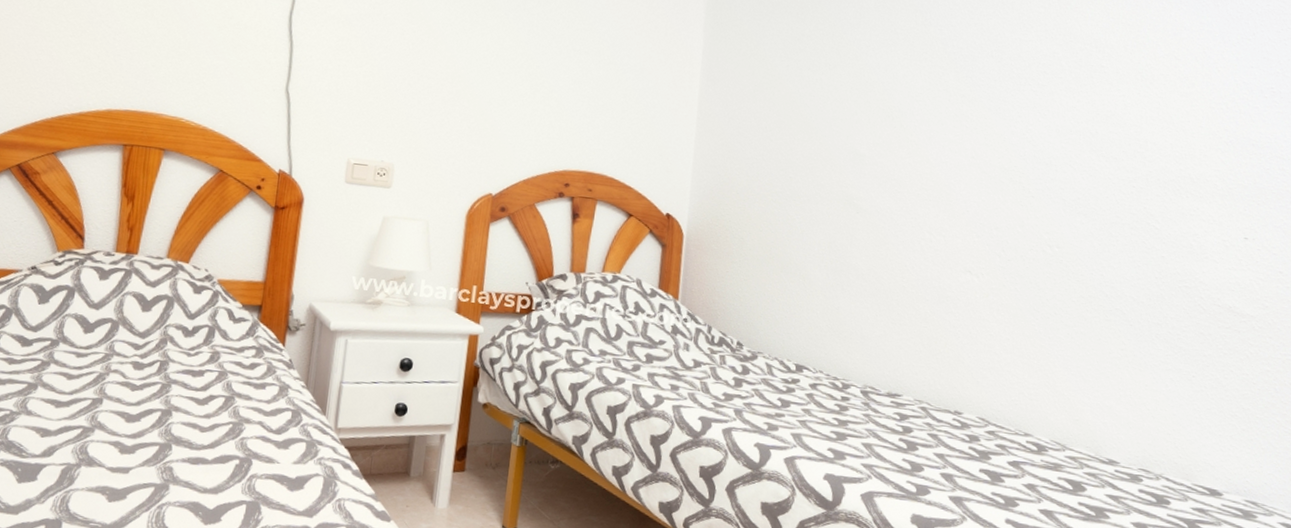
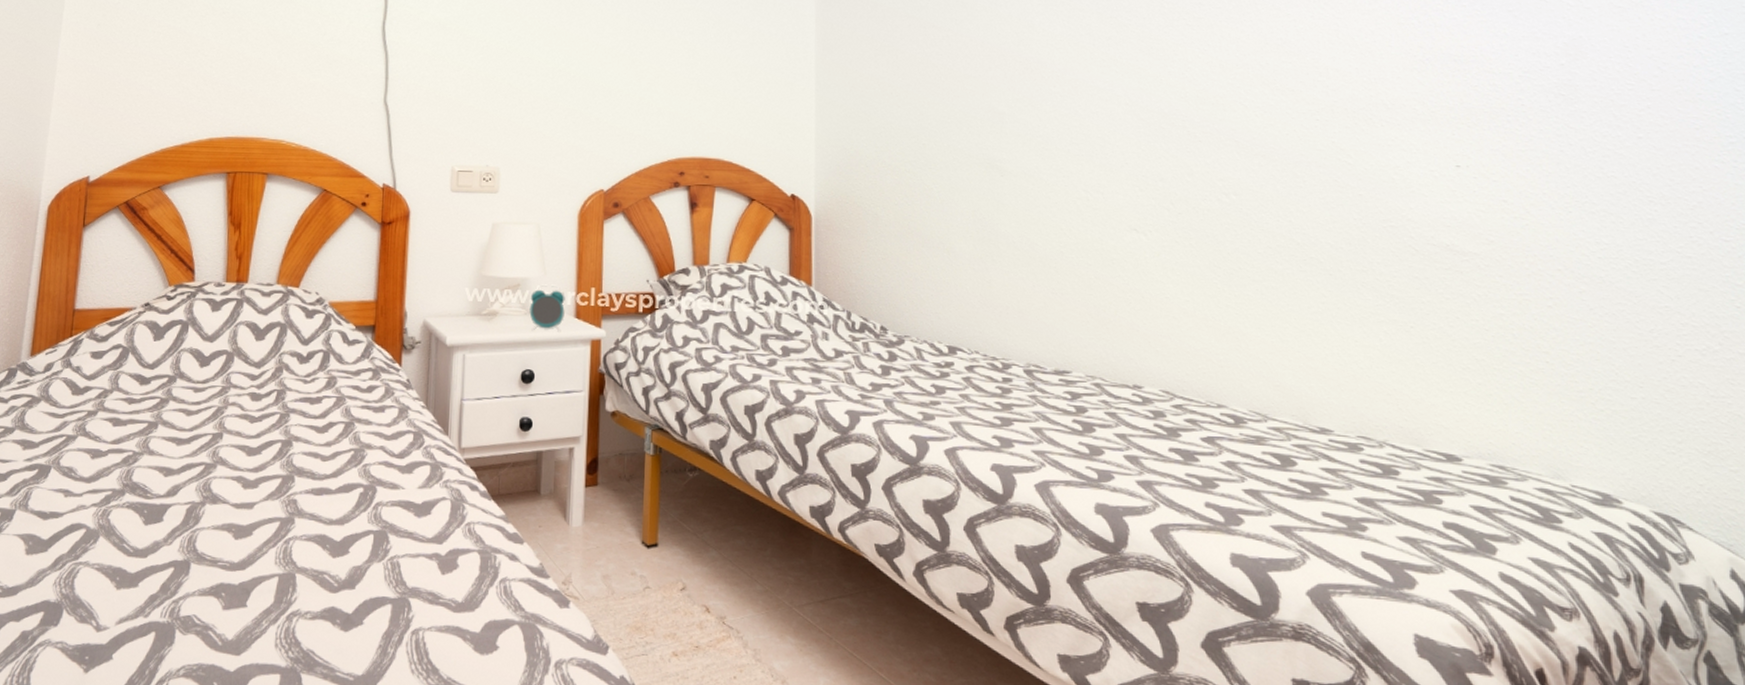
alarm clock: none [412,278,448,325] -> present [529,284,565,332]

